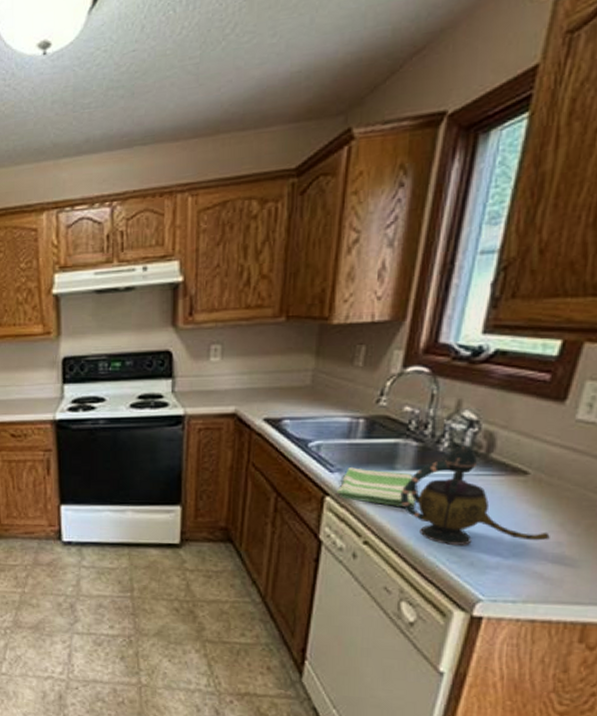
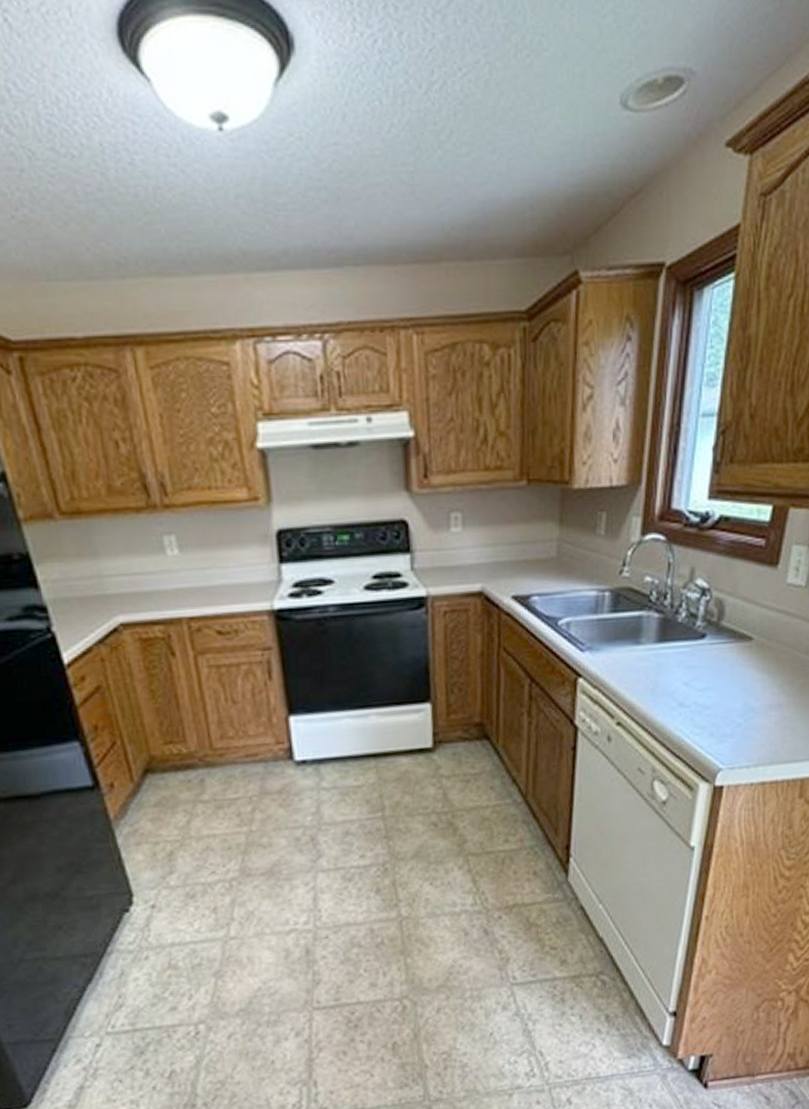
dish towel: present [335,467,415,508] -> none [587,644,660,683]
teapot: present [400,443,550,547] -> none [647,612,772,718]

